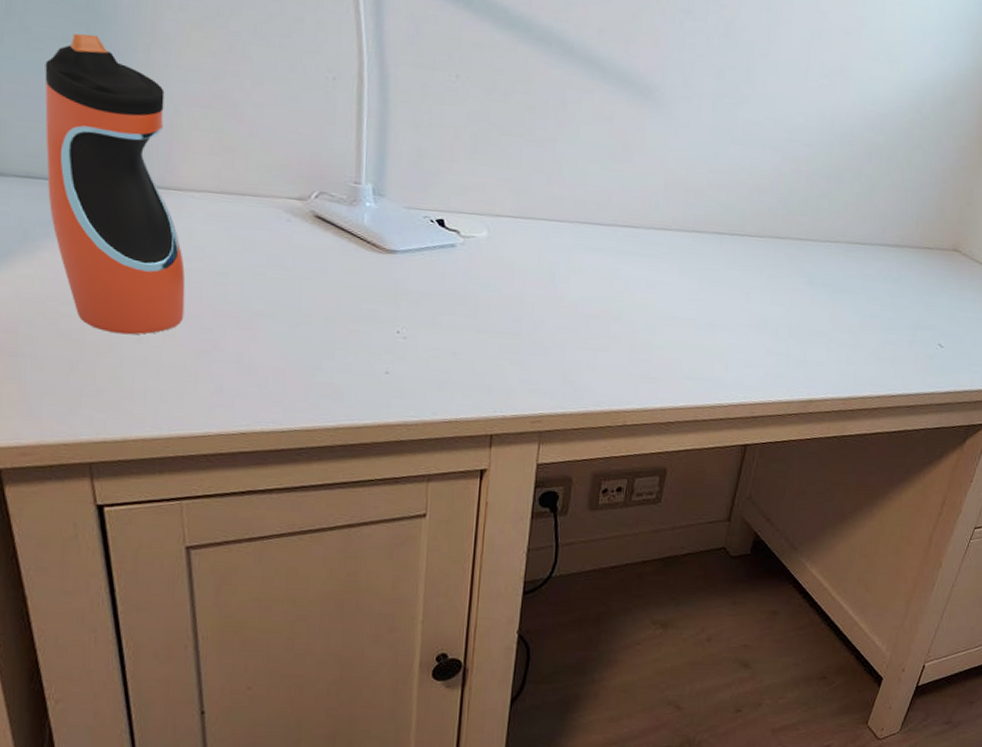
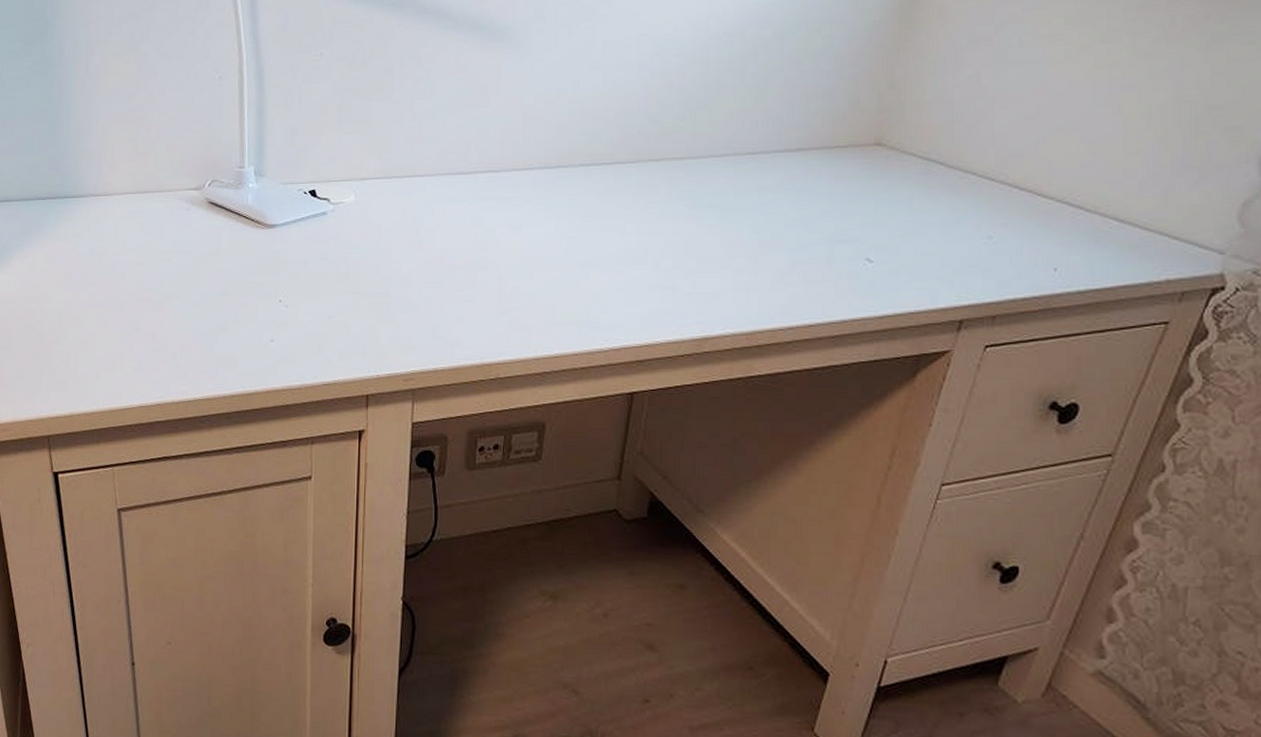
water bottle: present [44,33,186,335] -> none [15,78,113,323]

